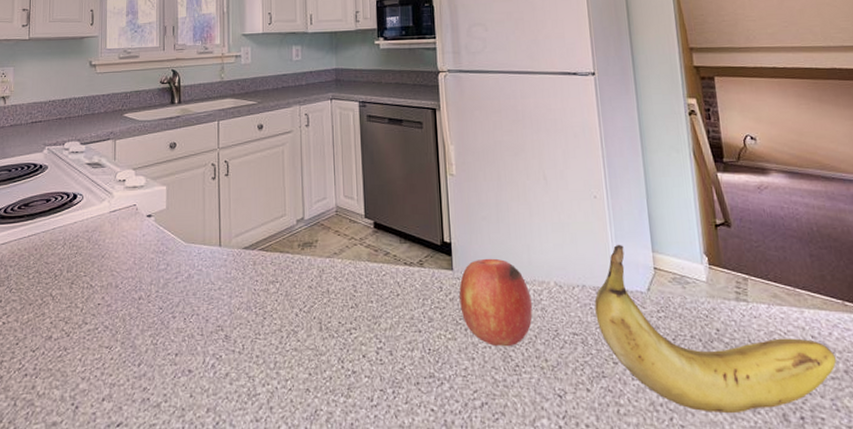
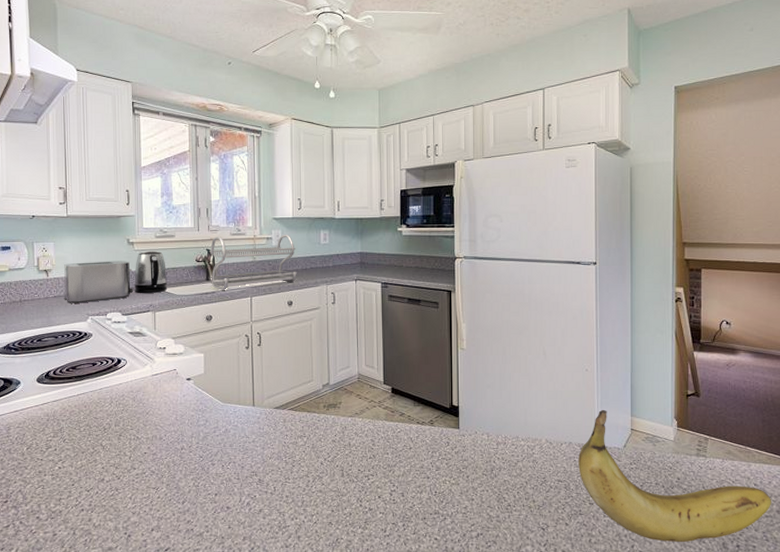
toaster: none [20,84,93,134] -> present [64,261,133,304]
kettle: none [94,73,130,121] -> present [134,250,168,294]
dish rack: none [175,52,269,114] -> present [209,235,298,290]
fruit: present [459,258,533,347] -> none [464,419,525,491]

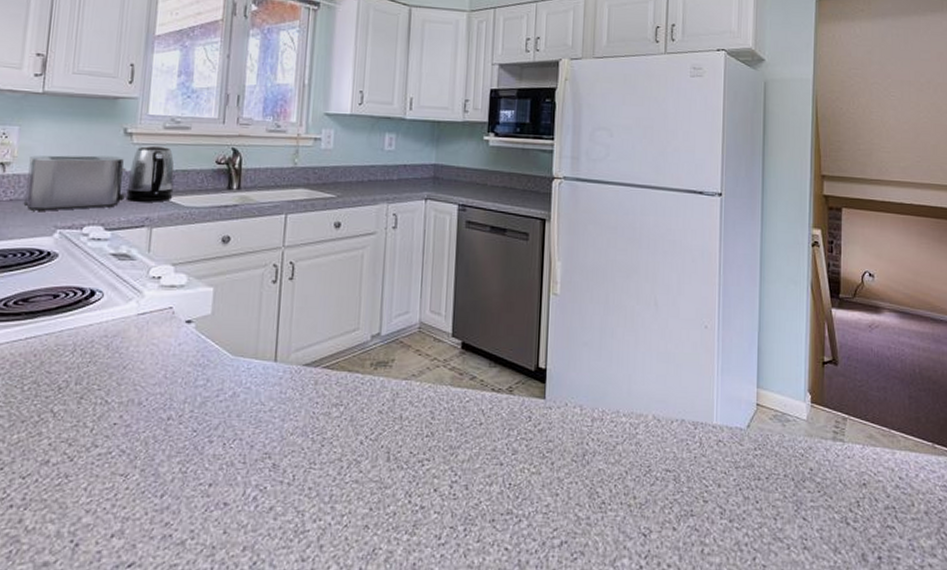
dish rack: present [209,235,298,290] -> none [233,131,351,204]
fruit: present [578,409,771,542] -> none [691,378,918,552]

